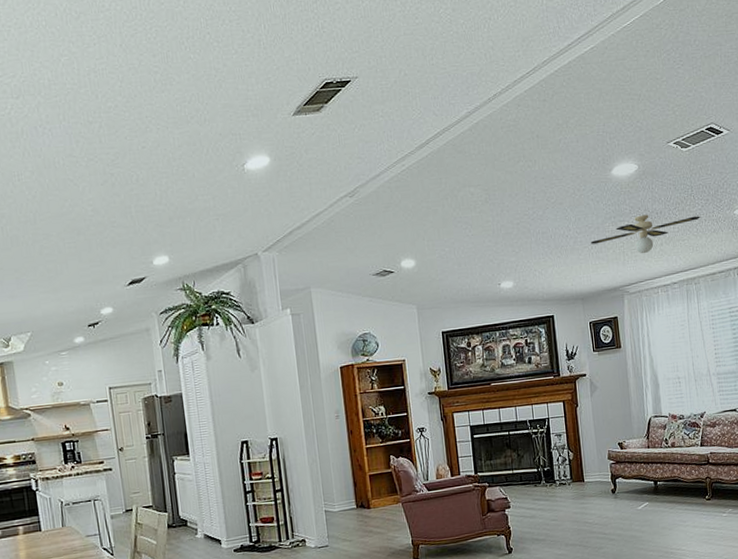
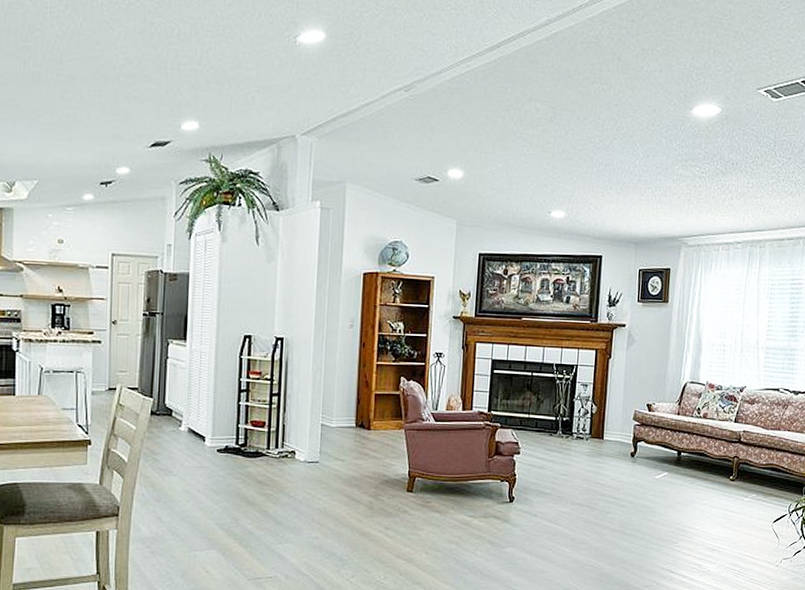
ceiling fan: present [590,214,700,254] -> none [655,163,779,206]

